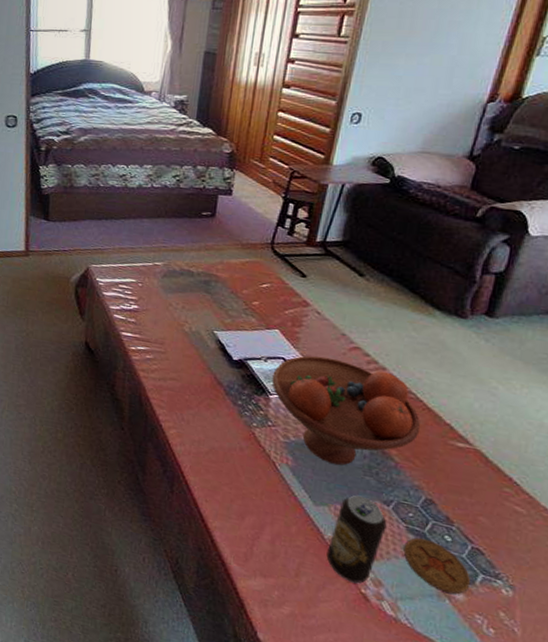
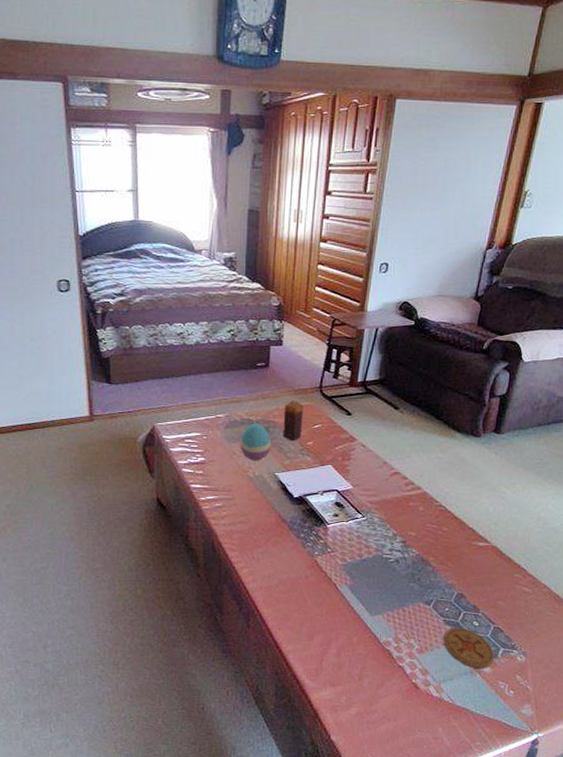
decorative egg: none [177,275,212,316] -> present [240,423,271,461]
candle: none [225,255,251,298] -> present [283,400,303,440]
fruit bowl: present [272,355,421,466] -> none [328,484,451,577]
beverage can: present [326,495,387,584] -> none [383,600,429,676]

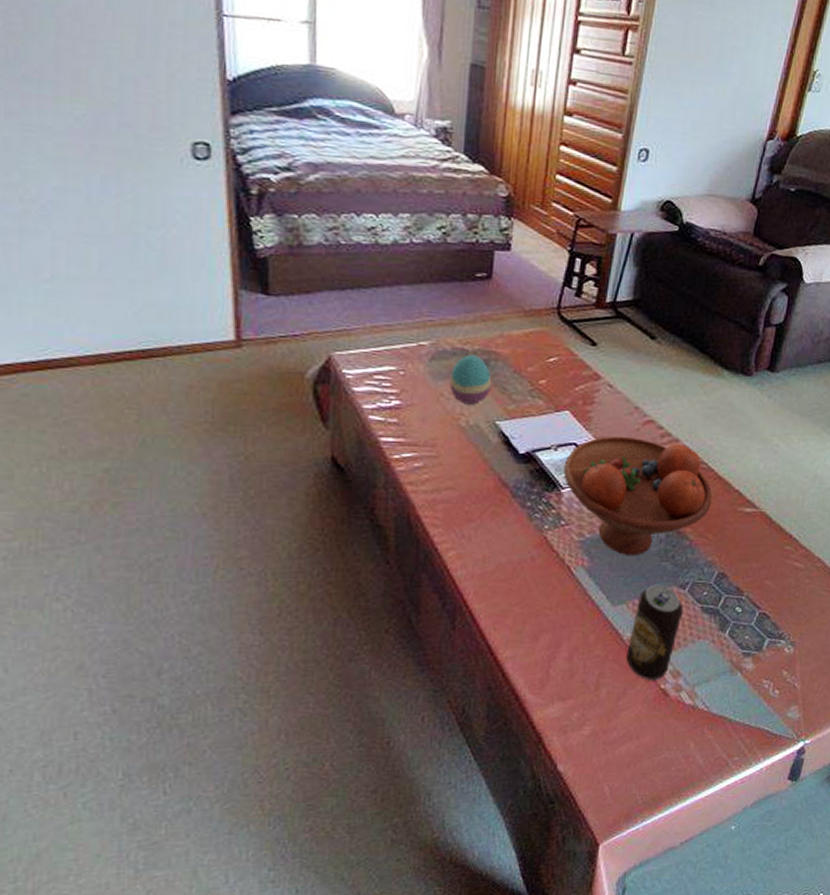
candle: present [283,400,303,440] -> none [507,325,536,378]
fruit bowl: none [328,484,451,577] -> present [563,436,713,555]
beverage can: none [383,600,429,676] -> present [626,584,683,681]
coaster: present [443,627,495,668] -> none [699,615,759,665]

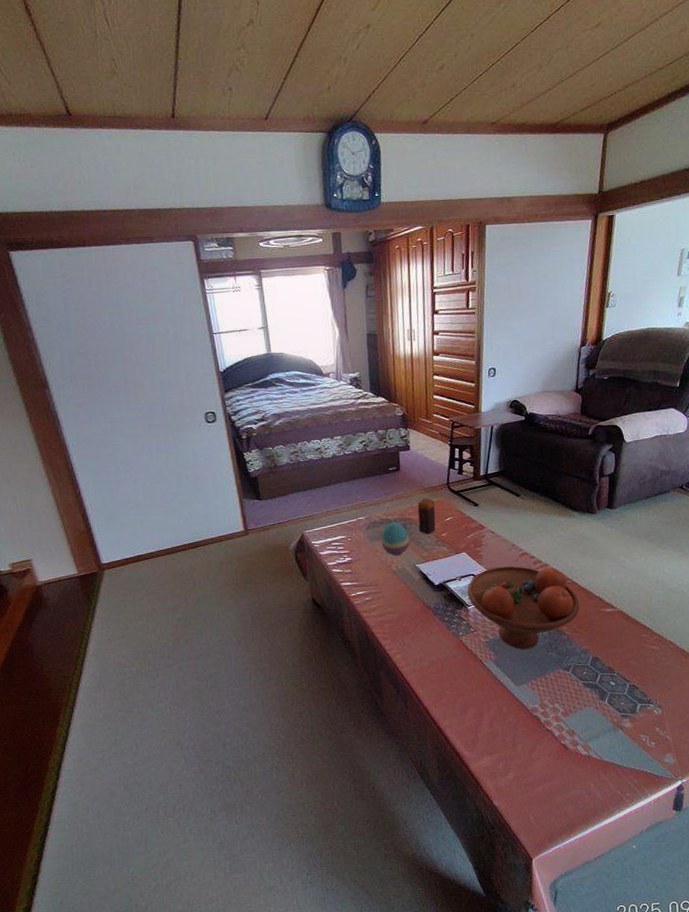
candle: none [507,325,536,378] -> present [417,498,436,534]
beverage can: present [626,584,683,681] -> none [532,668,570,739]

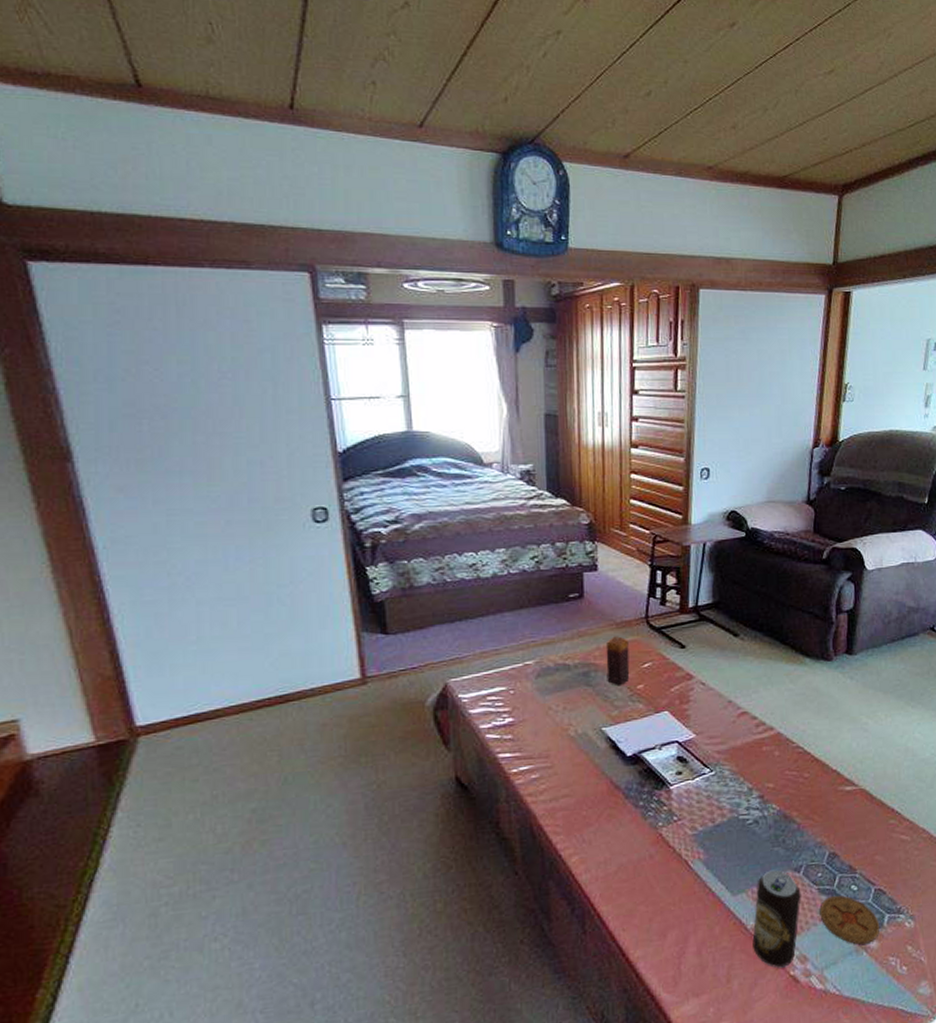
decorative egg: present [381,522,410,556] -> none [556,668,594,715]
fruit bowl: present [467,566,580,649] -> none [669,729,813,844]
beverage can: none [532,668,570,739] -> present [752,870,801,968]
coaster: none [584,688,634,725] -> present [819,895,880,945]

